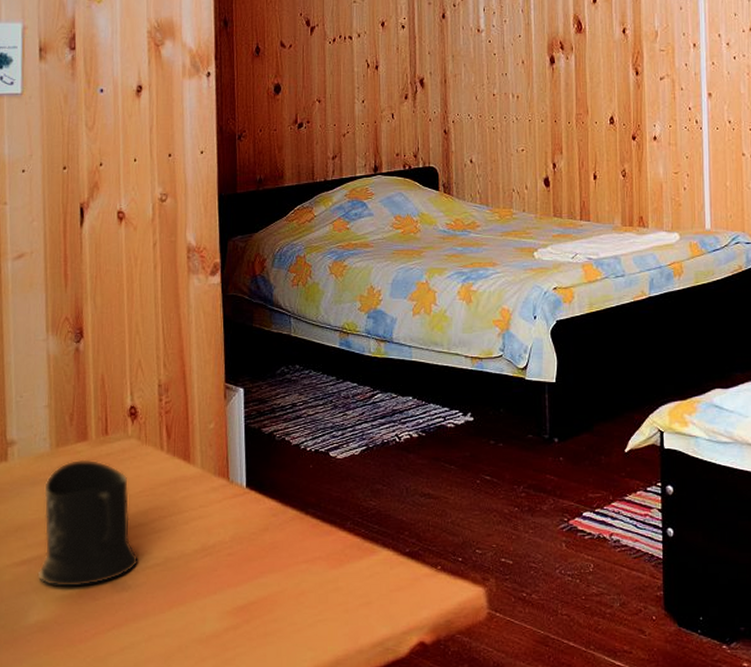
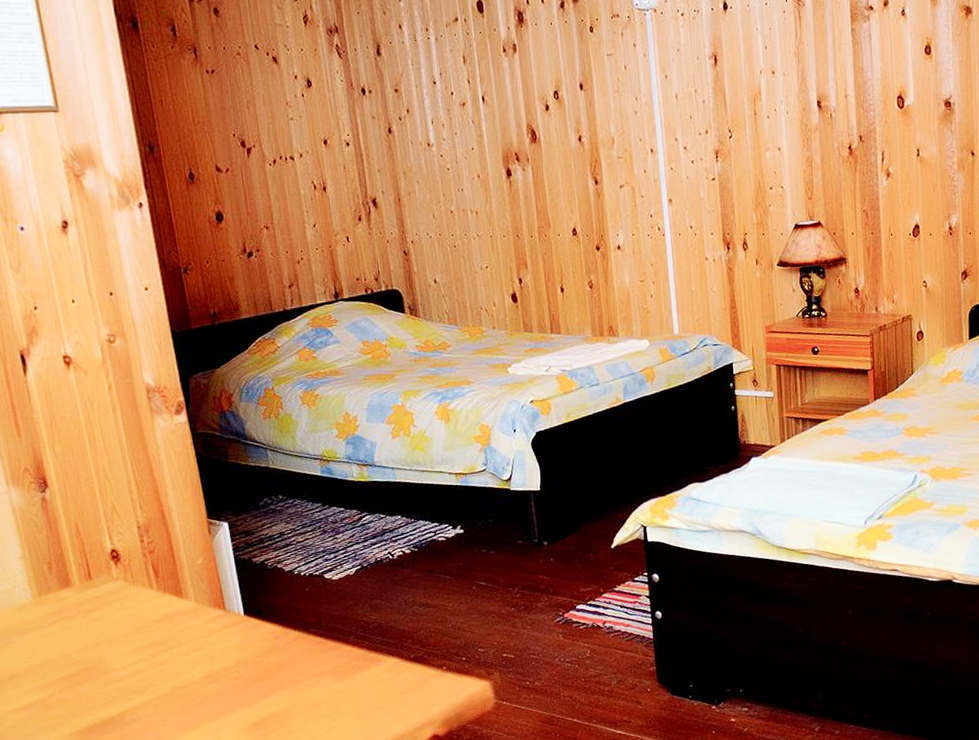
mug: present [37,460,138,587] -> none [33,605,145,726]

